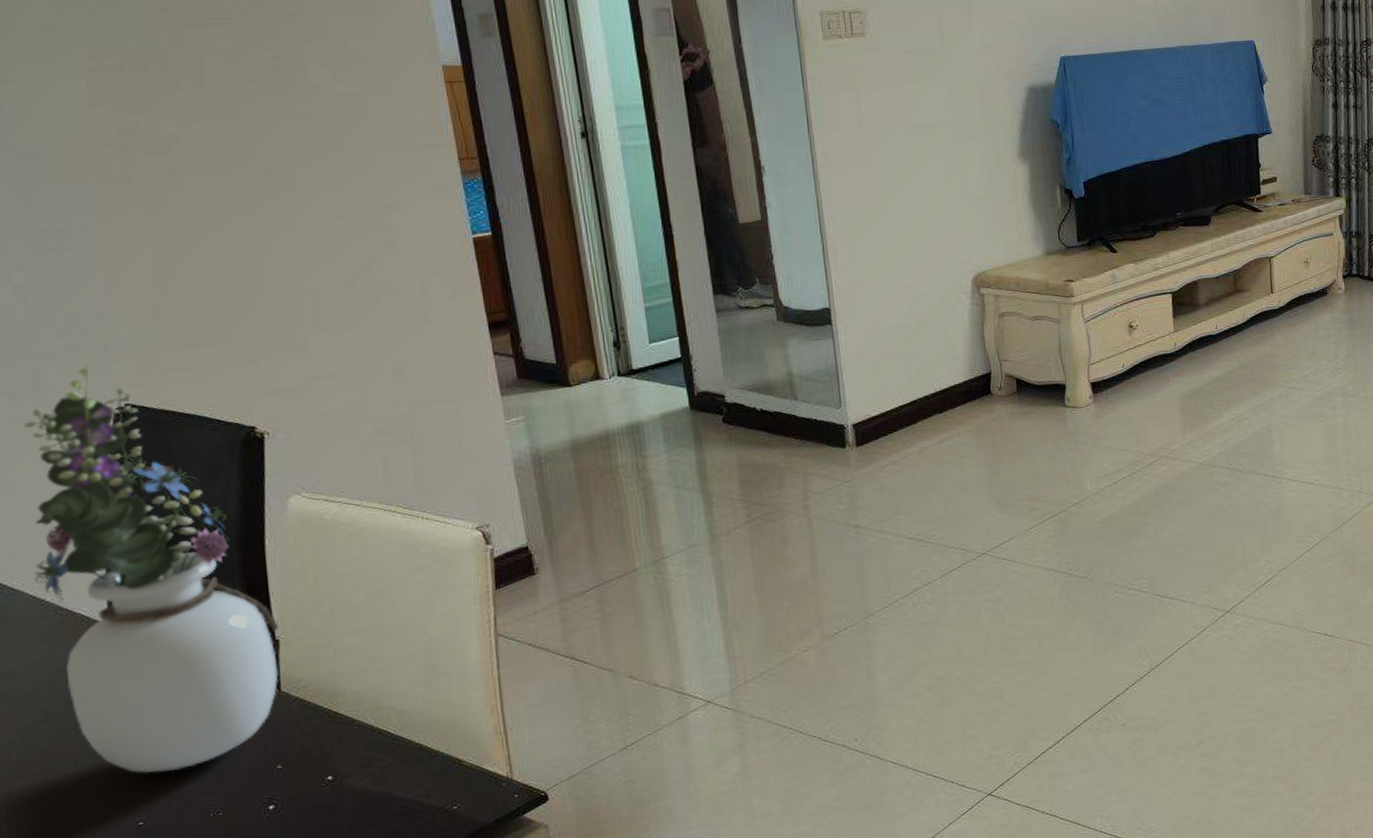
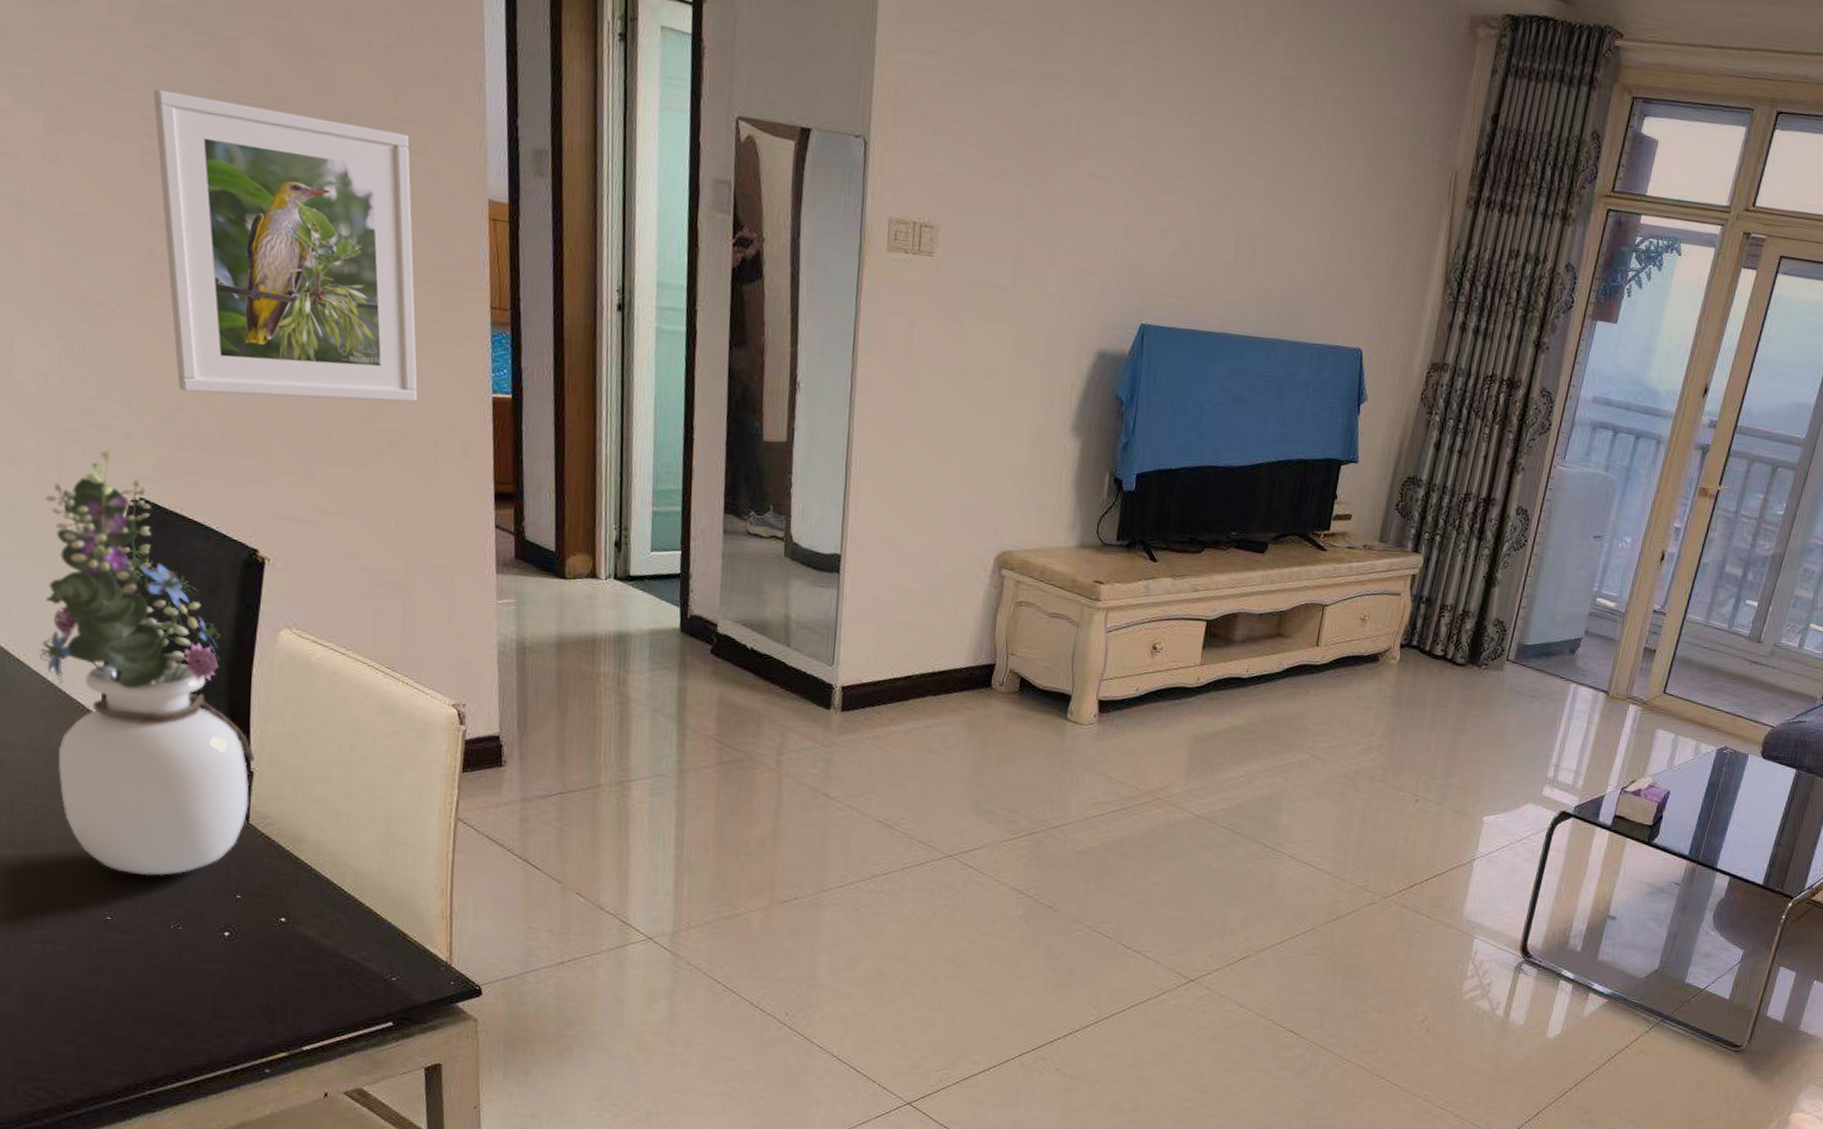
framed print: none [95,24,399,296] -> present [154,89,418,402]

